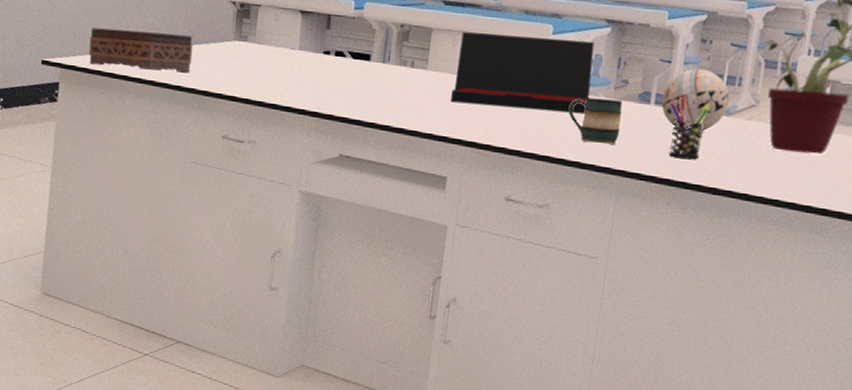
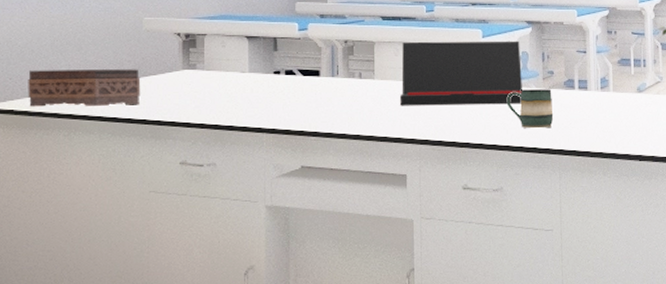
decorative ball: present [661,68,730,132] -> none [583,55,639,109]
pen holder: present [668,97,709,159] -> none [591,81,624,132]

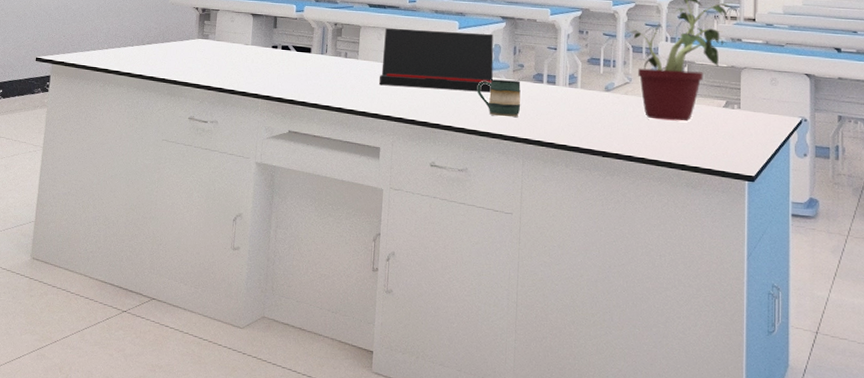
tissue box: present [28,69,141,107] -> none [75,30,164,66]

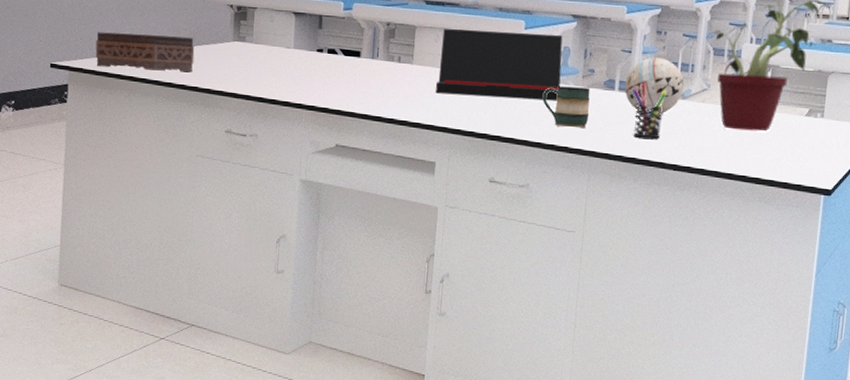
tissue box: none [75,30,164,66] -> present [95,32,195,73]
decorative ball: none [552,53,608,105] -> present [624,57,684,115]
pen holder: none [559,77,592,127] -> present [632,84,667,139]

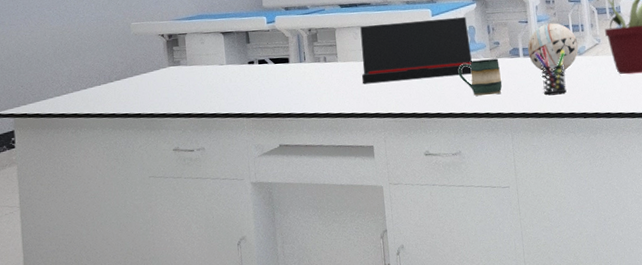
tissue box: present [95,32,195,73] -> none [37,69,134,110]

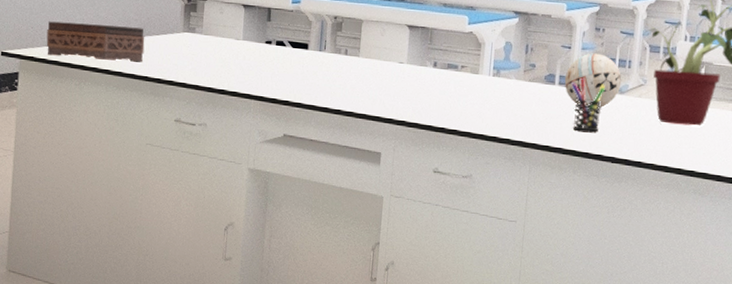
tissue box: none [37,69,134,110] -> present [46,21,145,62]
laptop: present [360,16,472,84] -> none [382,23,505,95]
mug: present [458,58,502,96] -> none [485,80,532,120]

